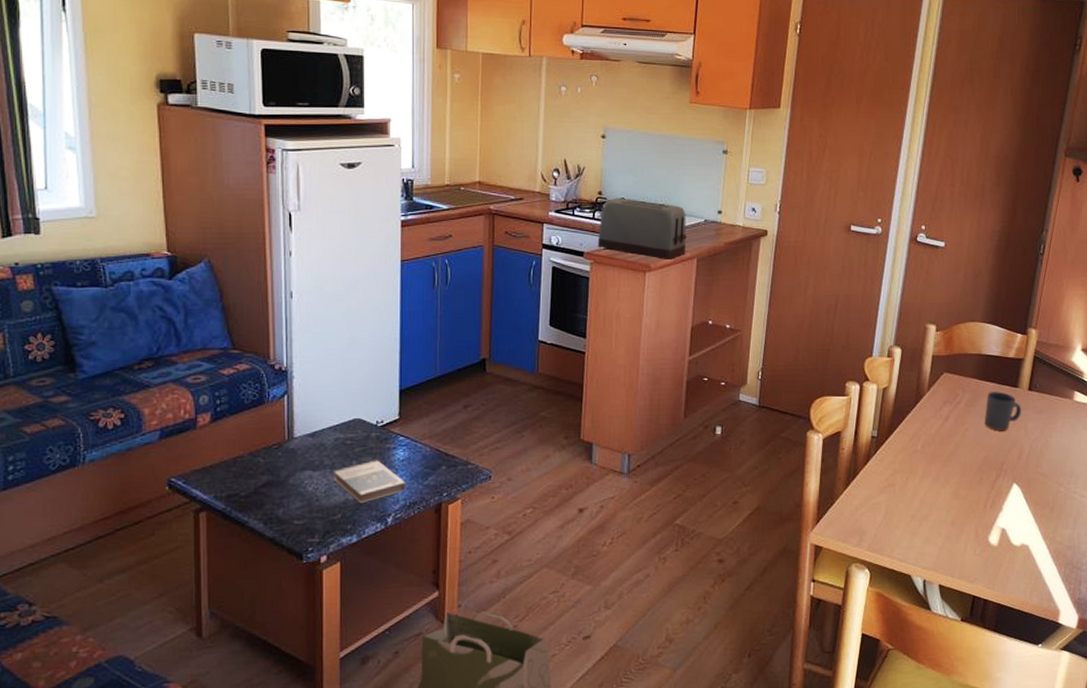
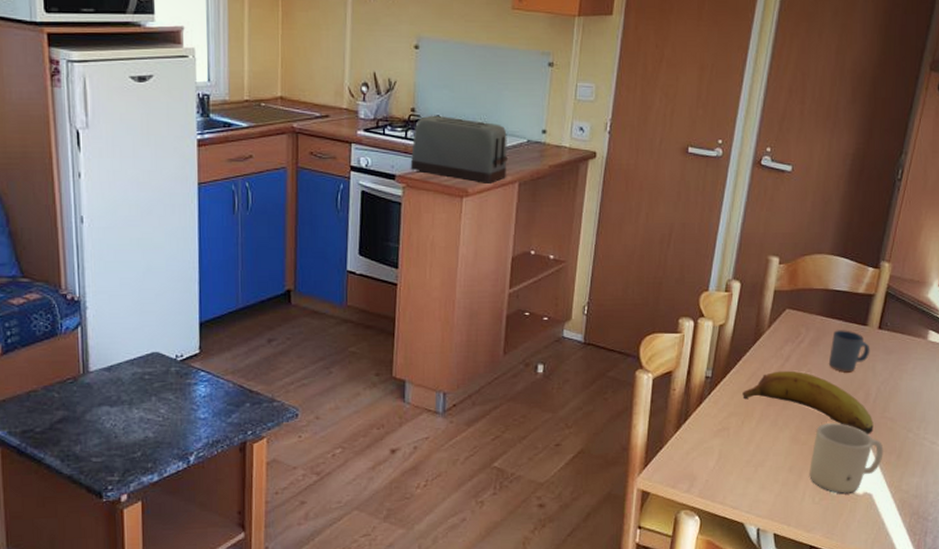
hardback book: present [333,460,406,504] -> none [131,396,209,441]
fruit: none [906,430,1028,489] -> present [742,370,874,434]
mug: none [970,478,1038,546] -> present [809,423,884,494]

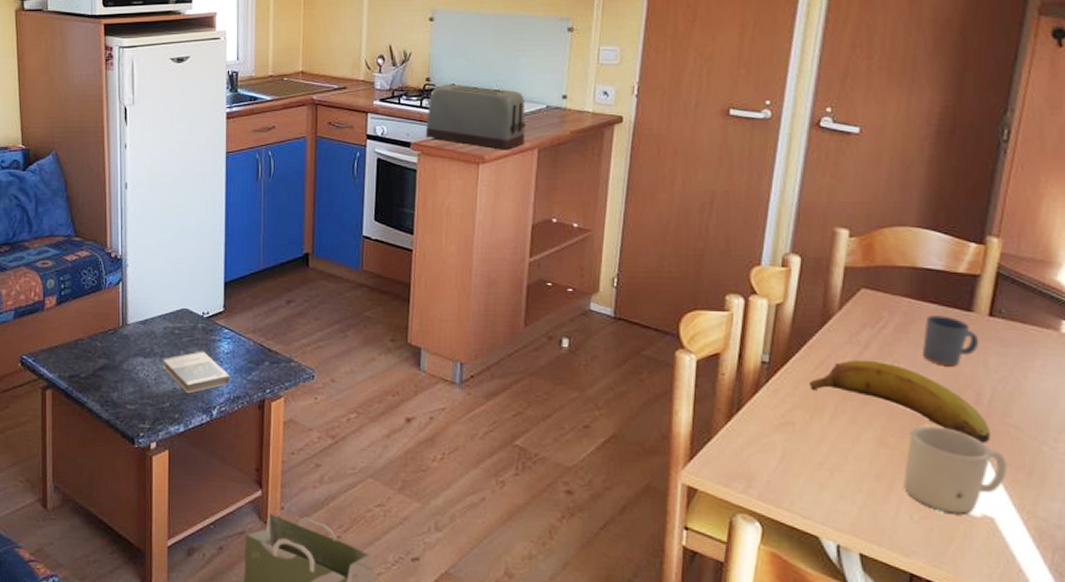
hardback book: none [131,396,209,441] -> present [162,351,231,394]

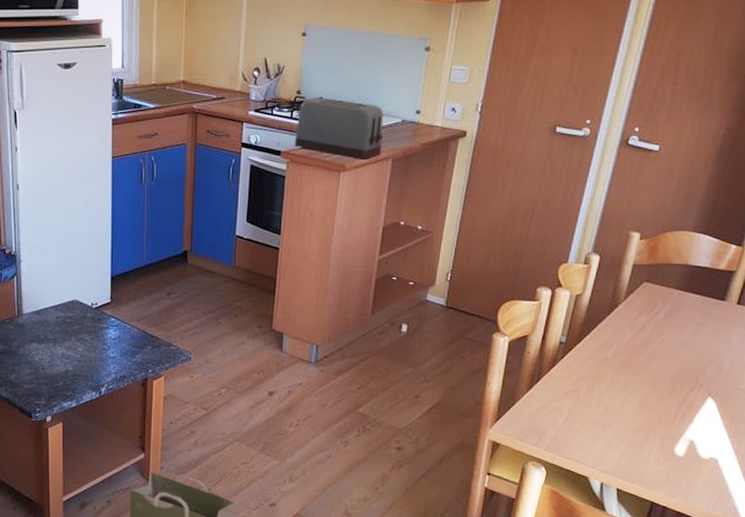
hardback book: present [162,351,231,394] -> none [55,337,117,374]
fruit: present [809,360,991,443] -> none [595,340,725,403]
mug: present [904,426,1007,514] -> none [656,391,733,457]
mug: present [922,315,979,367] -> none [683,304,727,345]

